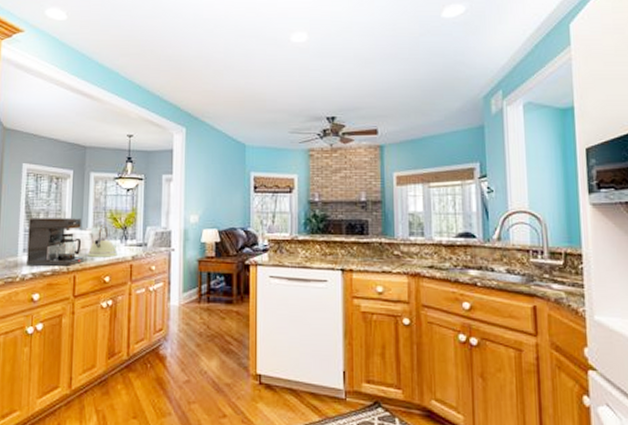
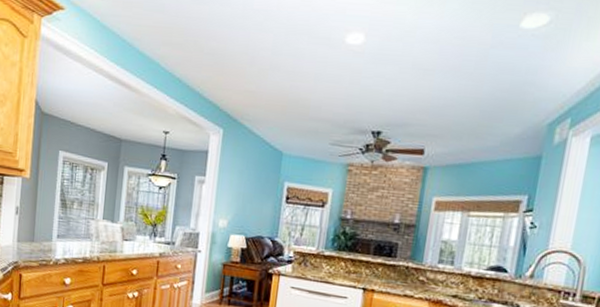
coffee maker: present [26,217,84,267] -> none [60,205,114,257]
kettle: present [88,223,117,259] -> none [118,218,146,252]

